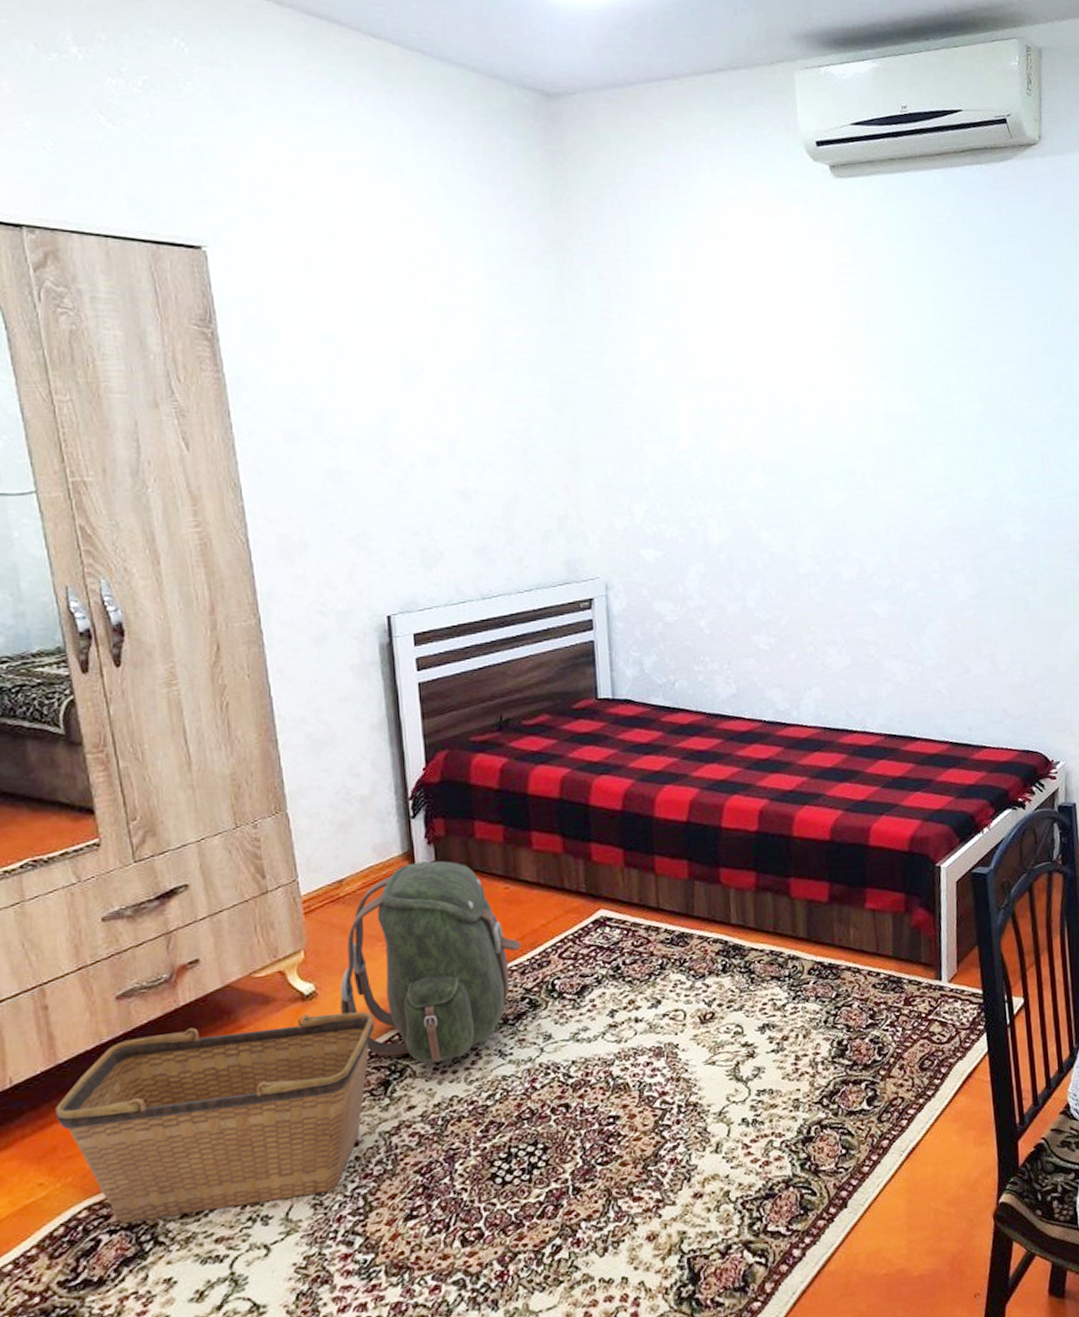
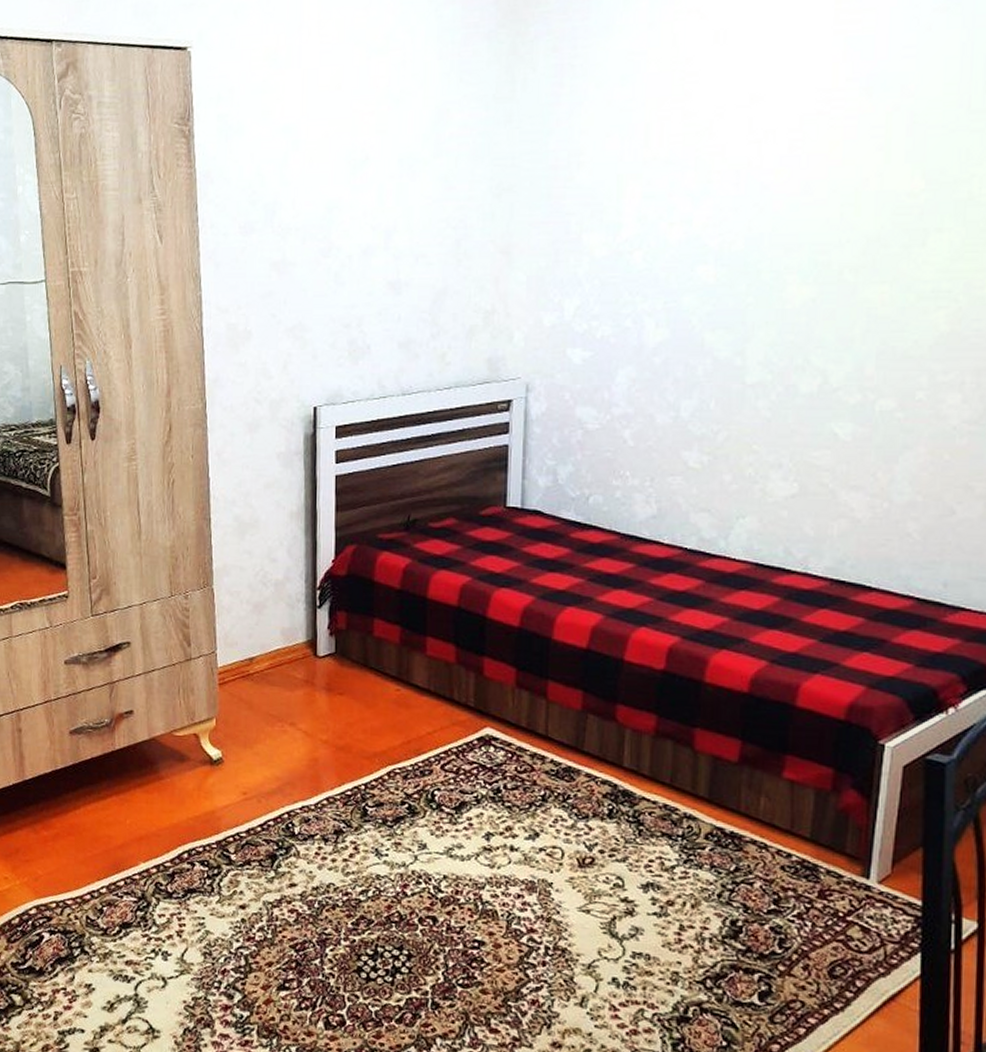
bicycle basket: present [55,1011,375,1224] -> none [20,770,269,945]
backpack: present [340,860,521,1063] -> none [241,651,406,848]

